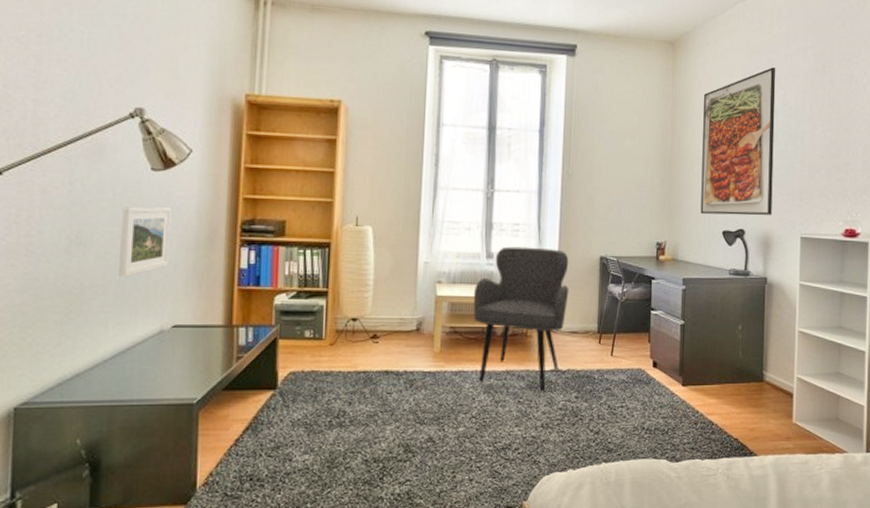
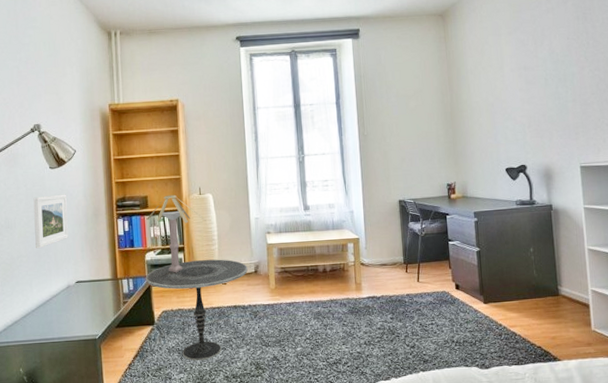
side table: none [272,310,408,438] -> present [146,259,248,361]
table lamp: none [280,222,360,324] -> present [146,194,206,273]
armchair: present [473,246,569,391] -> none [296,197,376,315]
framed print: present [700,67,776,216] -> none [475,22,550,155]

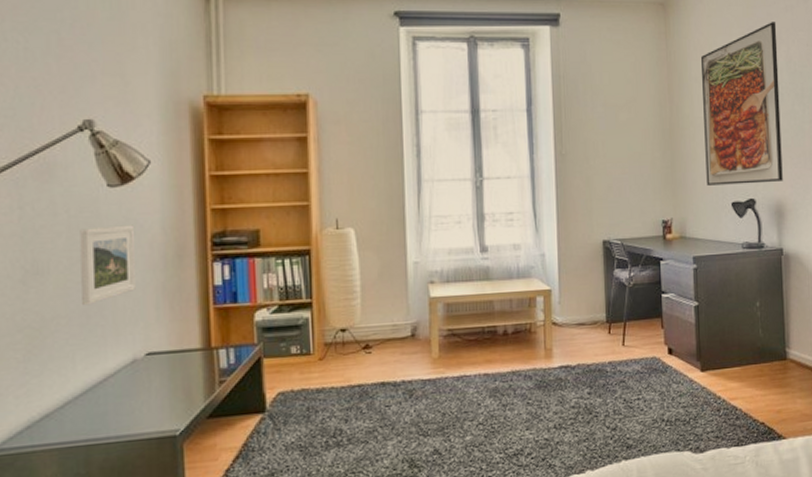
table lamp: present [146,194,206,273] -> none [256,228,344,339]
side table: present [146,259,248,361] -> none [255,318,402,461]
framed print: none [475,22,550,155] -> present [700,22,783,186]

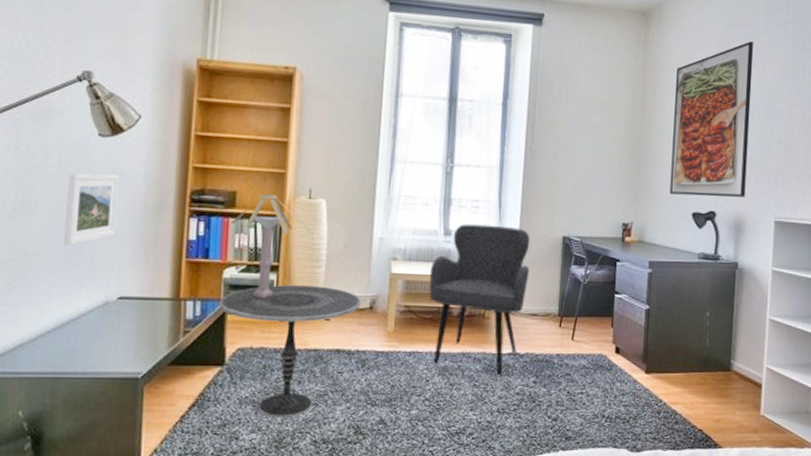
side table: none [255,318,402,461] -> present [220,285,361,417]
table lamp: none [256,228,344,339] -> present [230,193,313,299]
armchair: none [469,236,573,390] -> present [429,223,530,375]

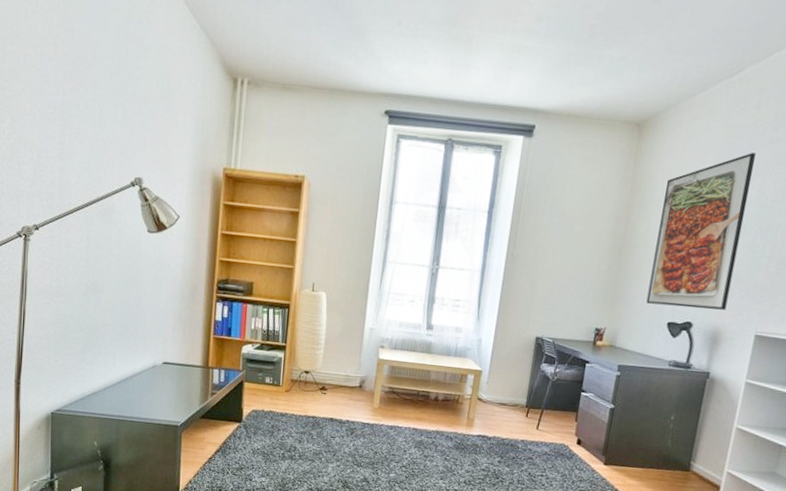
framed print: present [64,173,119,246] -> none [123,261,163,320]
side table: present [220,285,361,417] -> none [239,361,352,468]
table lamp: present [230,193,313,299] -> none [248,285,315,373]
armchair: present [429,223,530,375] -> none [410,320,505,452]

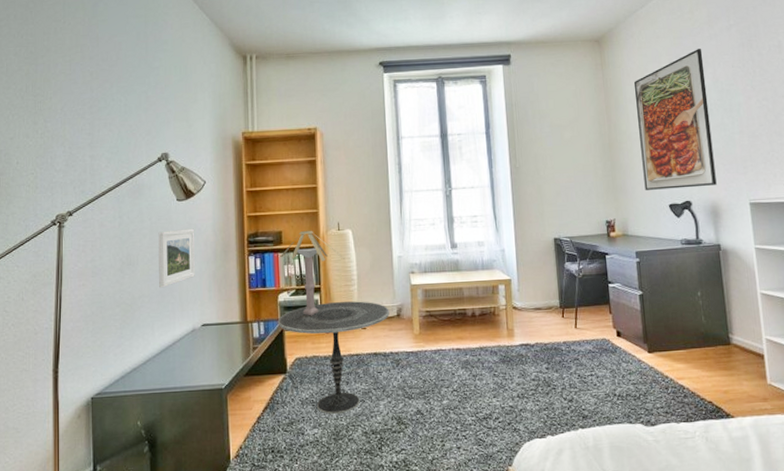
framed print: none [123,261,163,320] -> present [158,228,195,288]
side table: none [239,361,352,468] -> present [278,301,390,414]
table lamp: none [248,285,315,373] -> present [280,230,344,316]

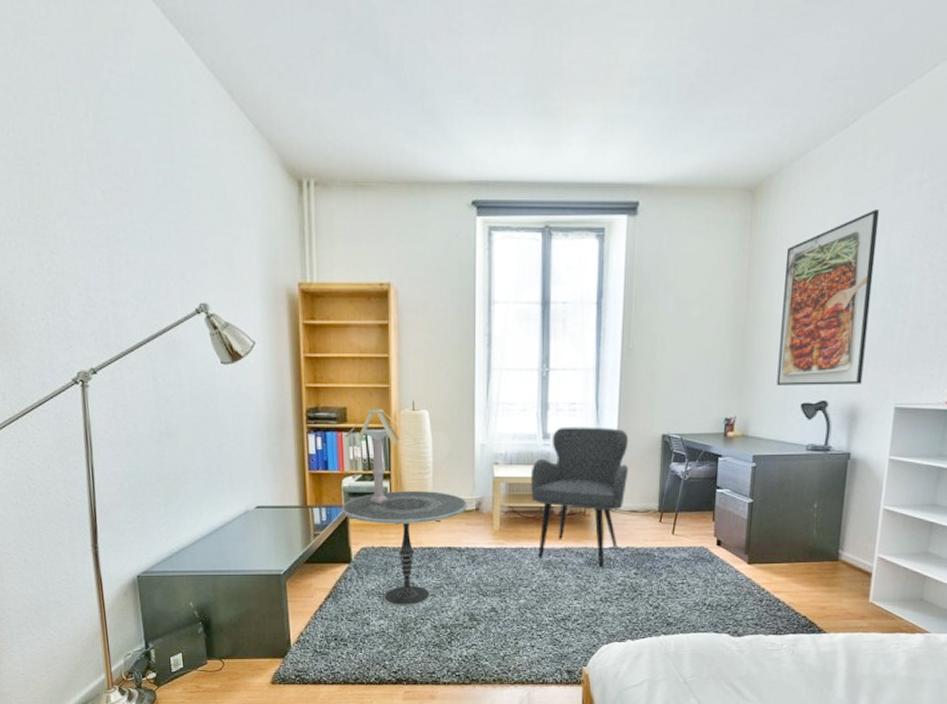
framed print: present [158,228,195,288] -> none [201,397,246,464]
armchair: none [443,235,529,364] -> present [530,426,629,567]

